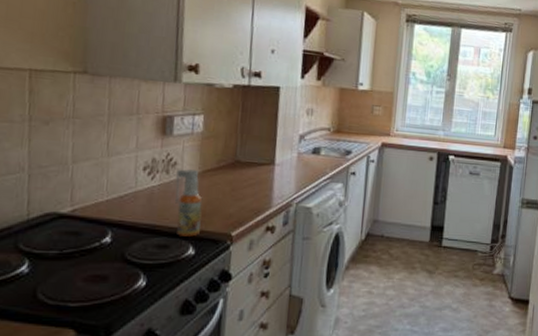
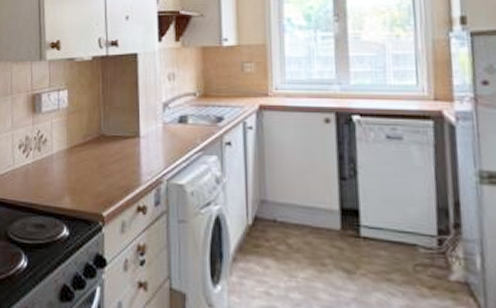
spray bottle: present [175,169,202,237] -> none [47,146,73,216]

